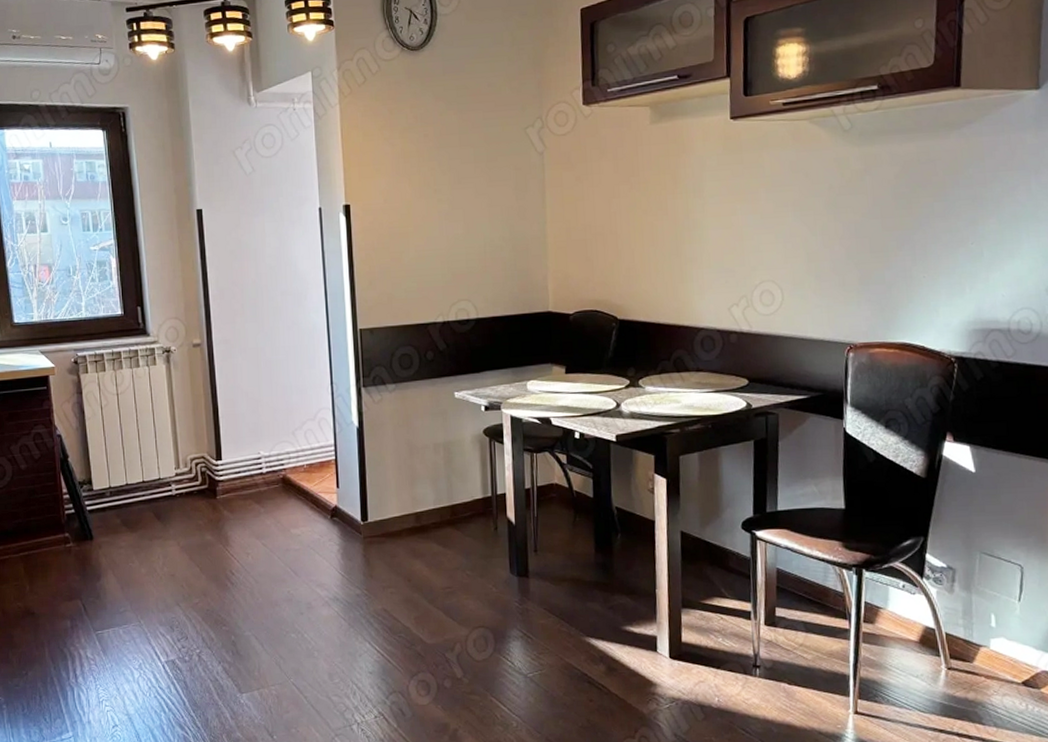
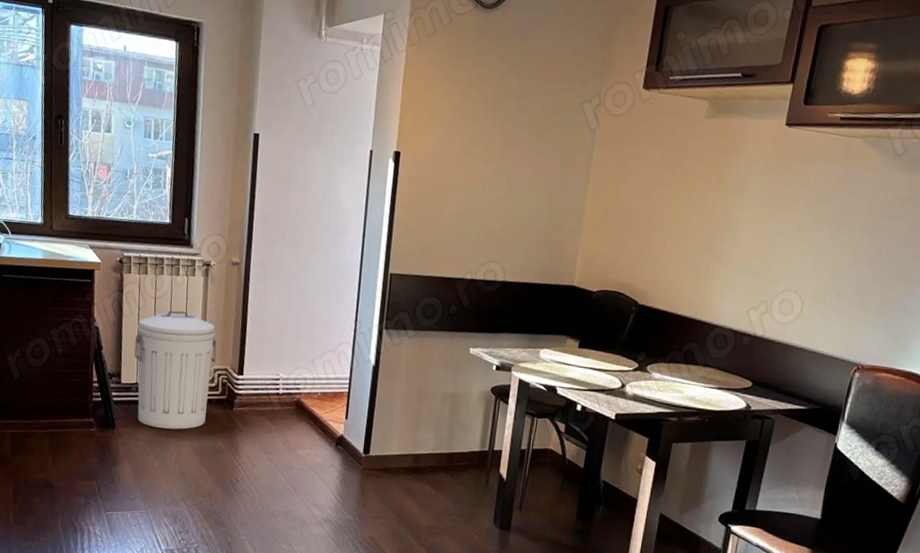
trash can: none [102,403,191,531] -> present [134,310,217,430]

